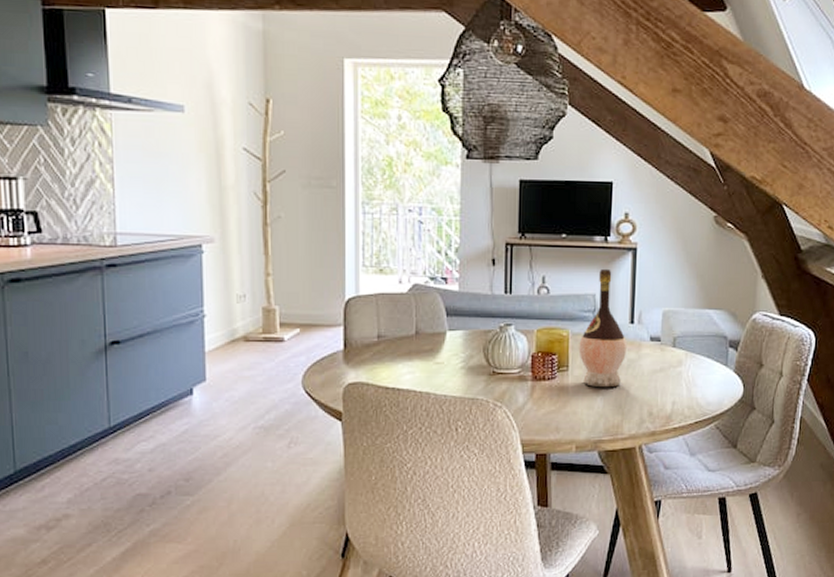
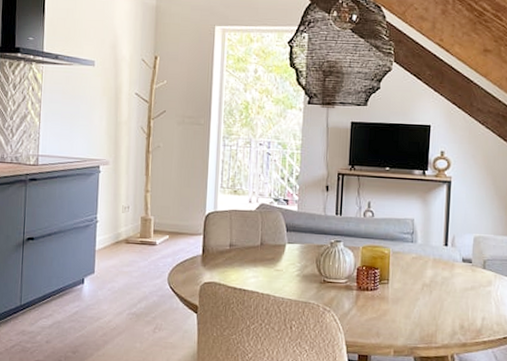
wine bottle: present [578,268,628,388] -> none [398,197,442,301]

